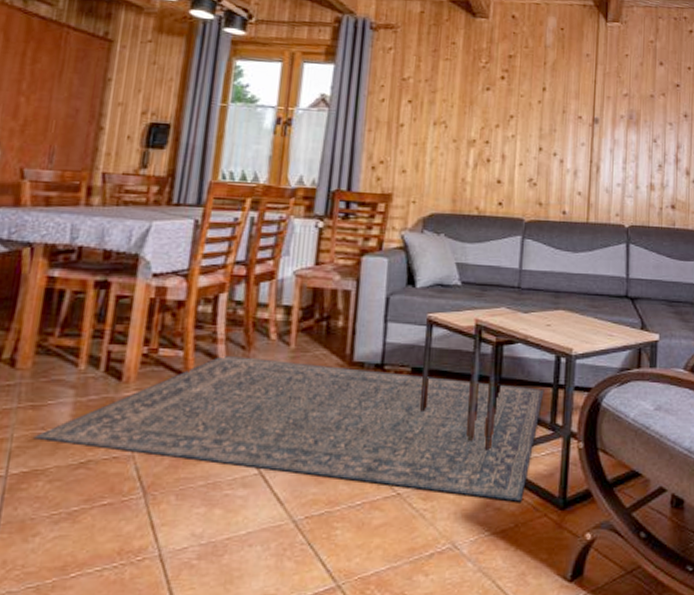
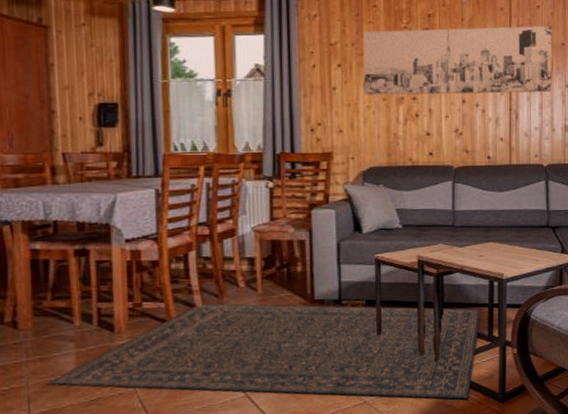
wall art: none [434,68,641,146] -> present [363,25,552,96]

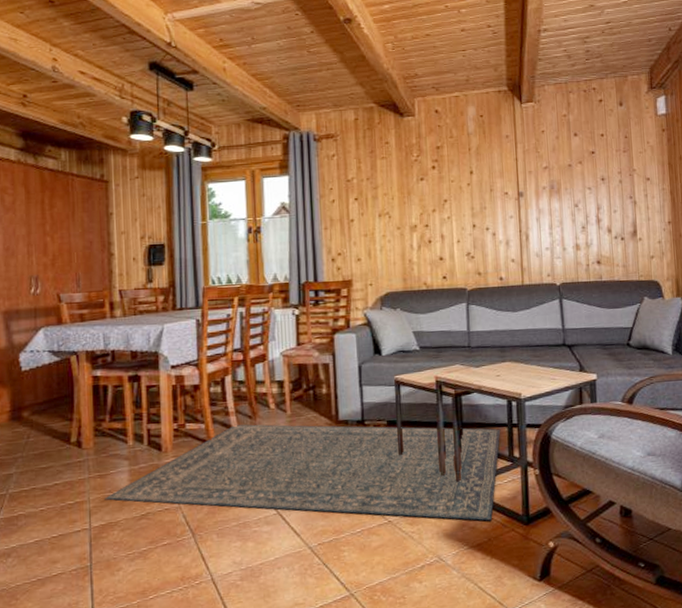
wall art: present [363,25,552,96] -> none [377,148,561,225]

